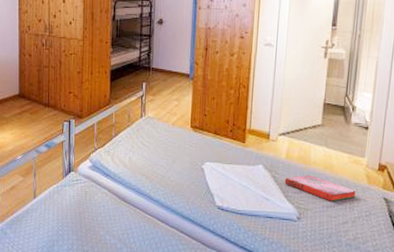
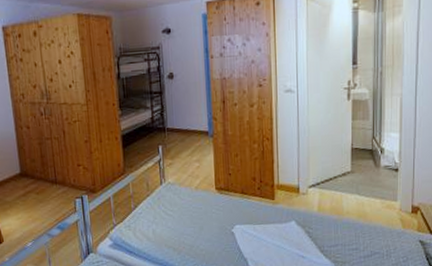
hardback book: present [284,174,357,202] -> none [319,225,393,251]

